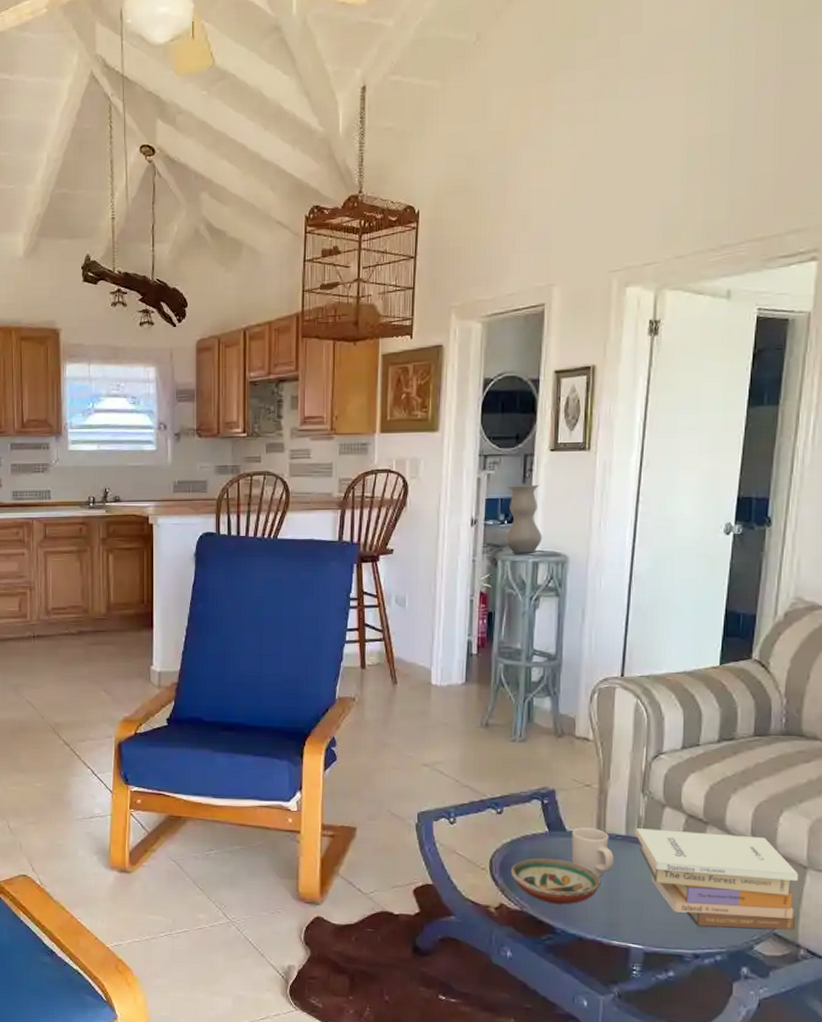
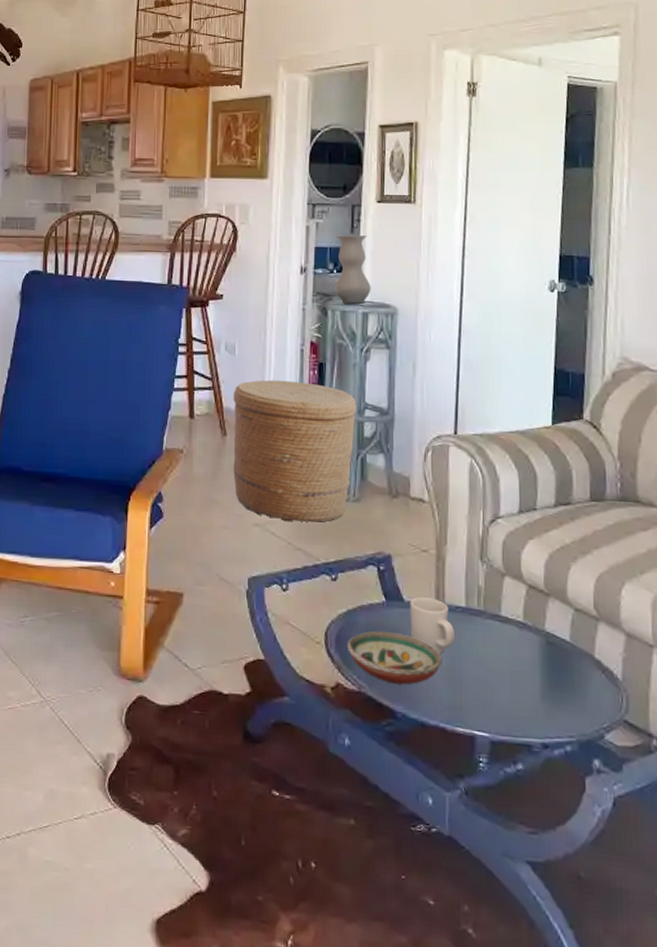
basket: none [403,630,524,762] -> present [233,380,356,523]
books: present [636,828,799,930] -> none [476,599,646,717]

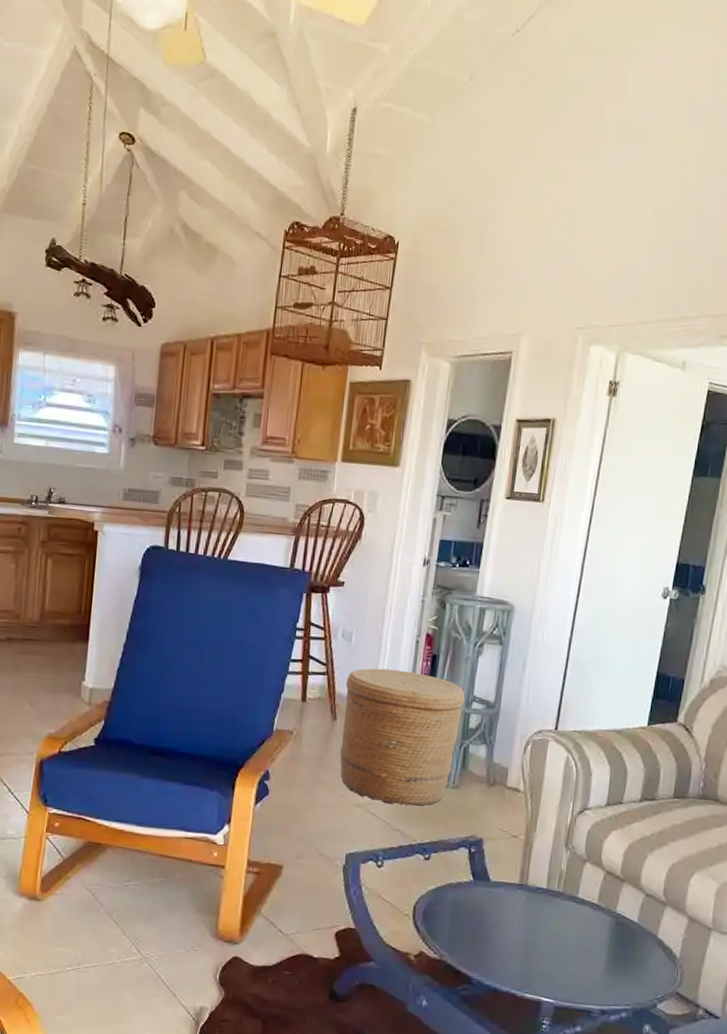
vase: present [335,235,371,304] -> none [455,529,492,599]
decorative bowl: present [346,630,442,685] -> none [432,906,520,955]
mug: present [410,597,455,654] -> none [493,878,534,929]

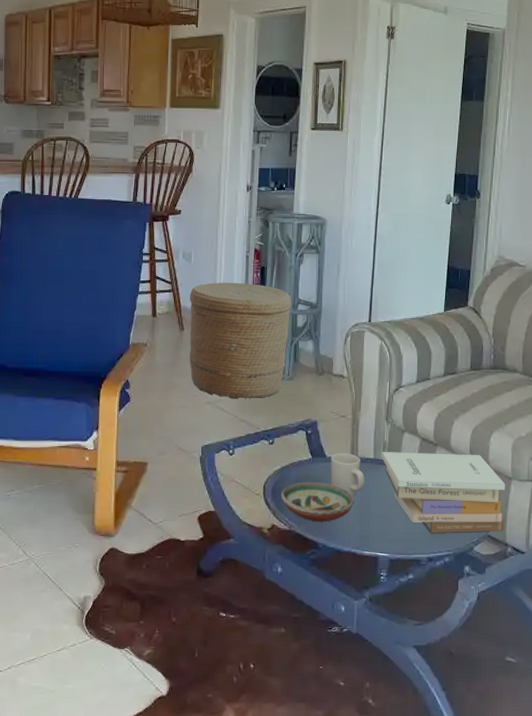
decorative bowl: none [432,906,520,955] -> present [280,481,355,522]
mug: none [493,878,534,929] -> present [331,453,365,496]
books: none [556,882,704,990] -> present [382,452,506,533]

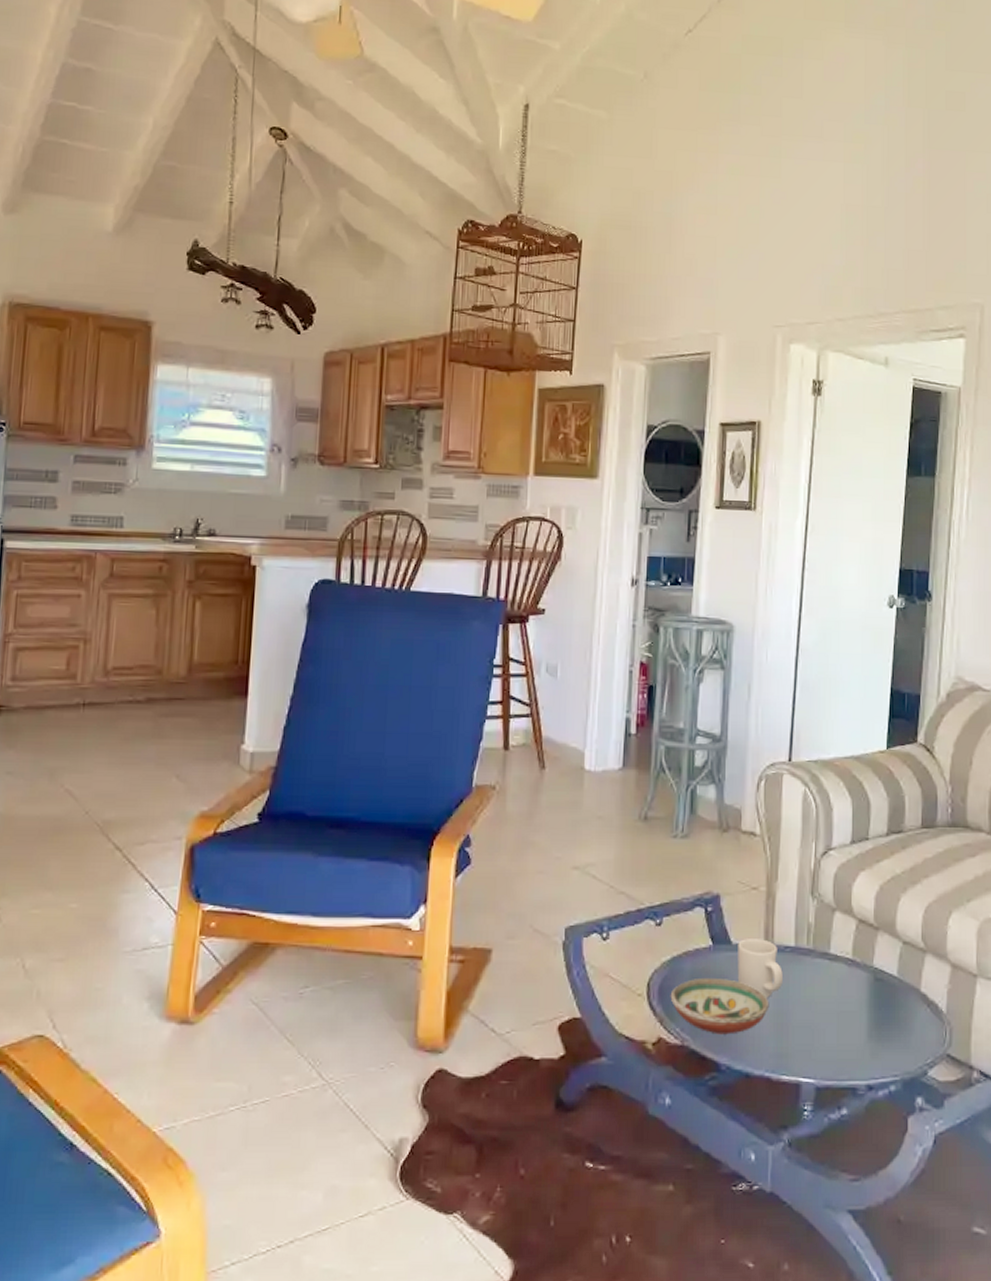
basket: present [189,282,291,398] -> none [551,705,687,862]
books: present [382,452,506,533] -> none [805,938,970,1051]

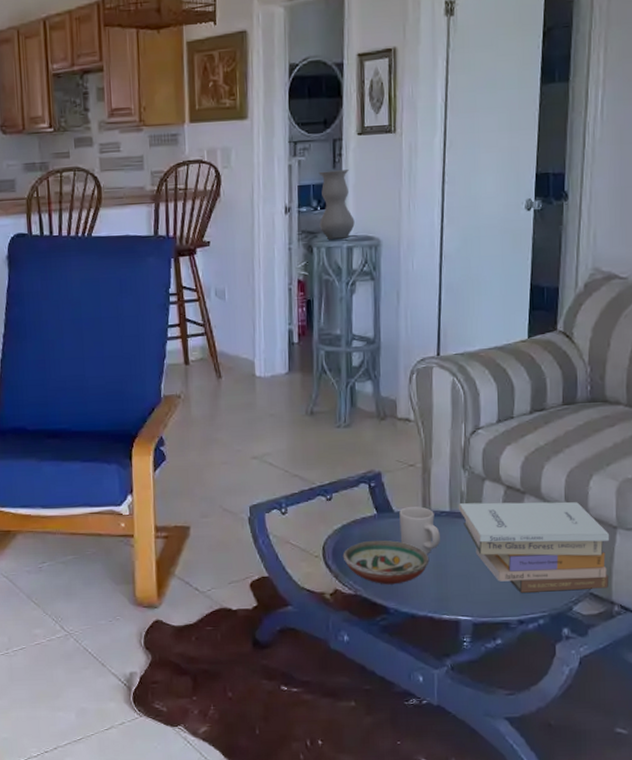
vase: none [668,543,707,620] -> present [318,170,355,239]
books: none [805,938,970,1051] -> present [459,501,610,593]

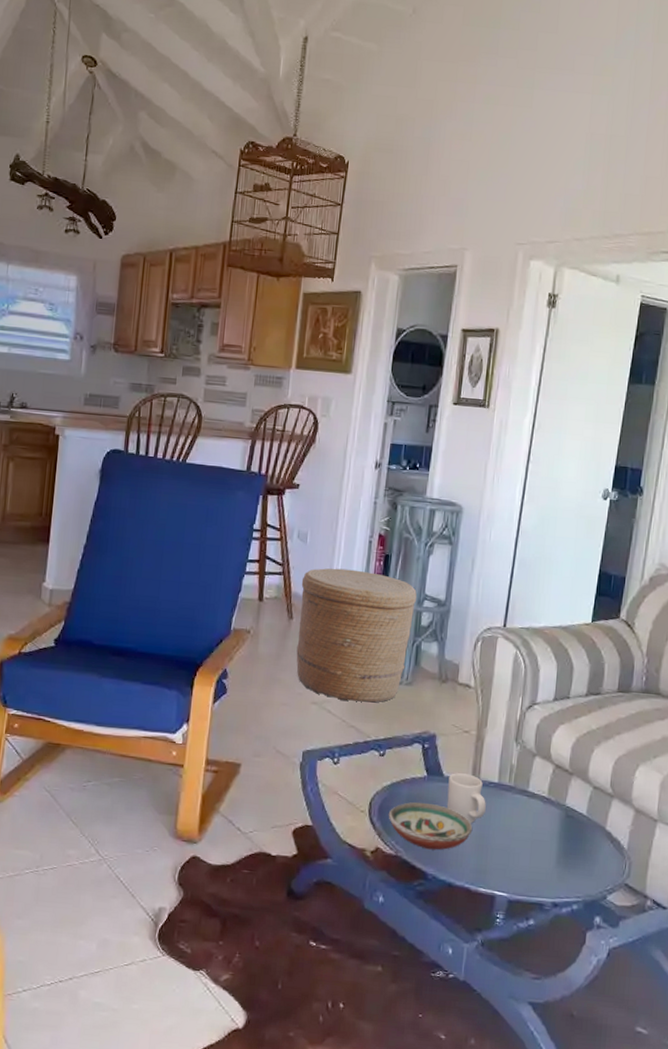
basket: none [225,319,344,451] -> present [296,568,417,703]
vase: present [318,170,355,239] -> none [406,433,441,501]
books: present [459,501,610,593] -> none [507,776,650,881]

